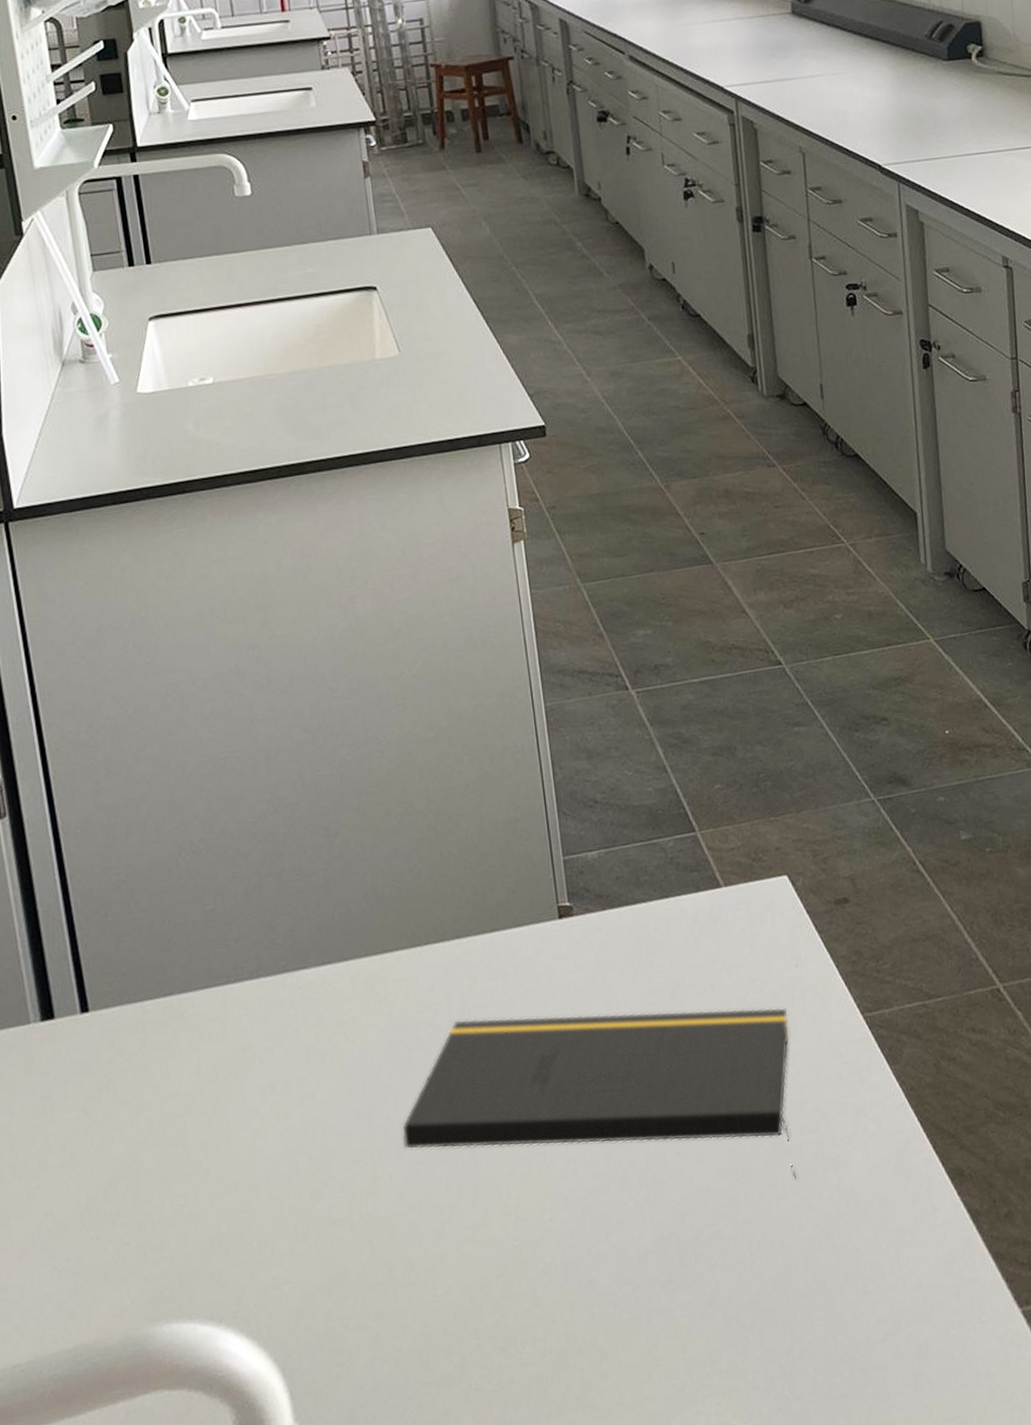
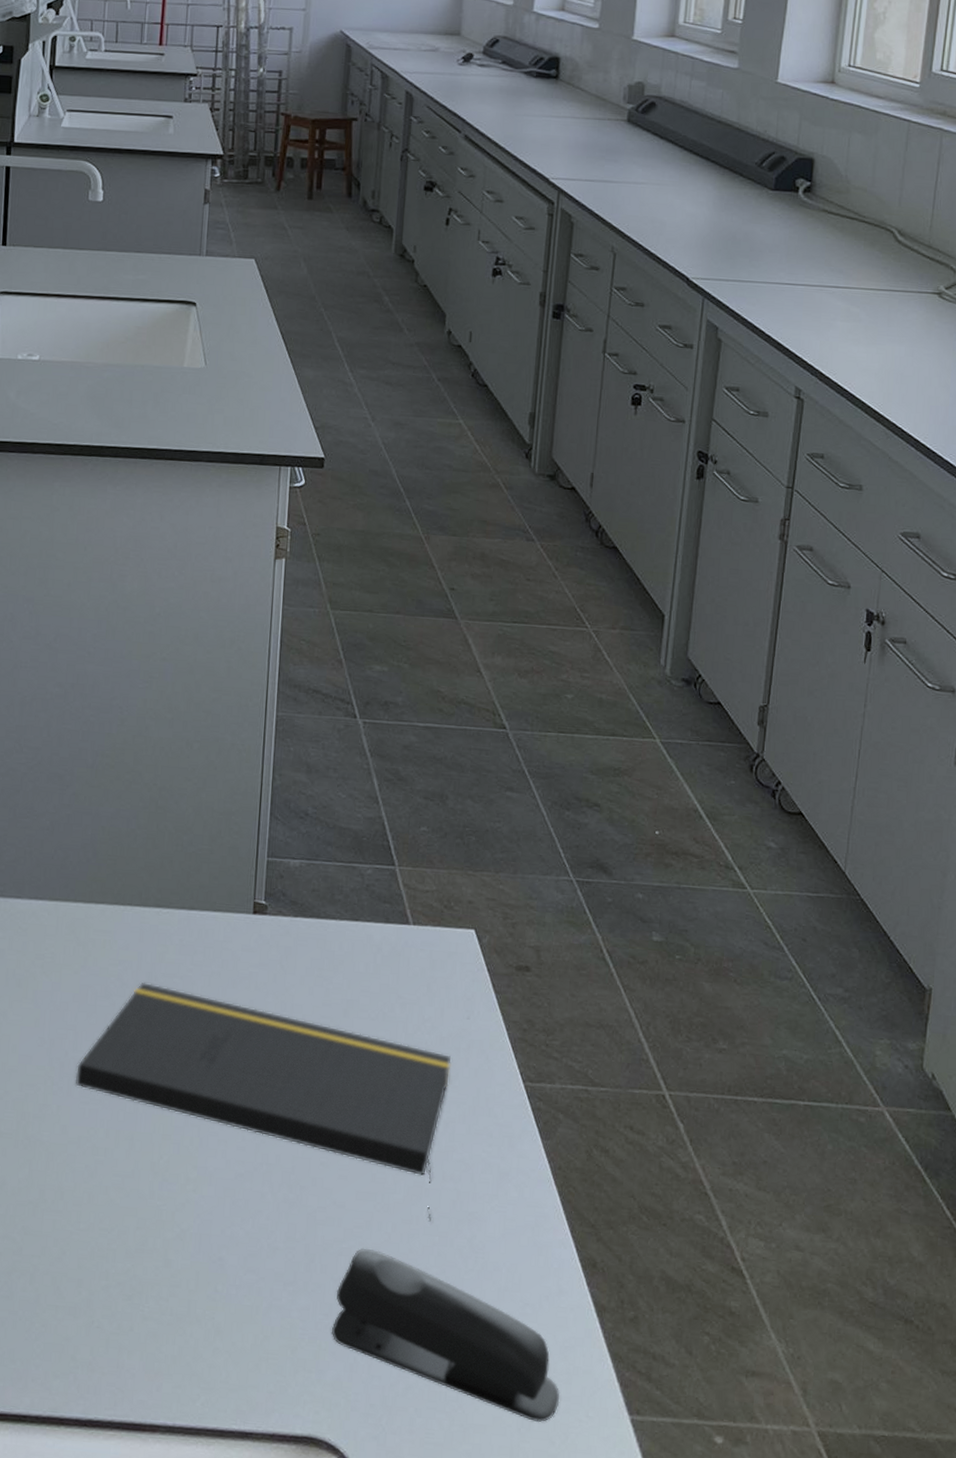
stapler: none [715,1223,952,1344] -> present [331,1248,560,1422]

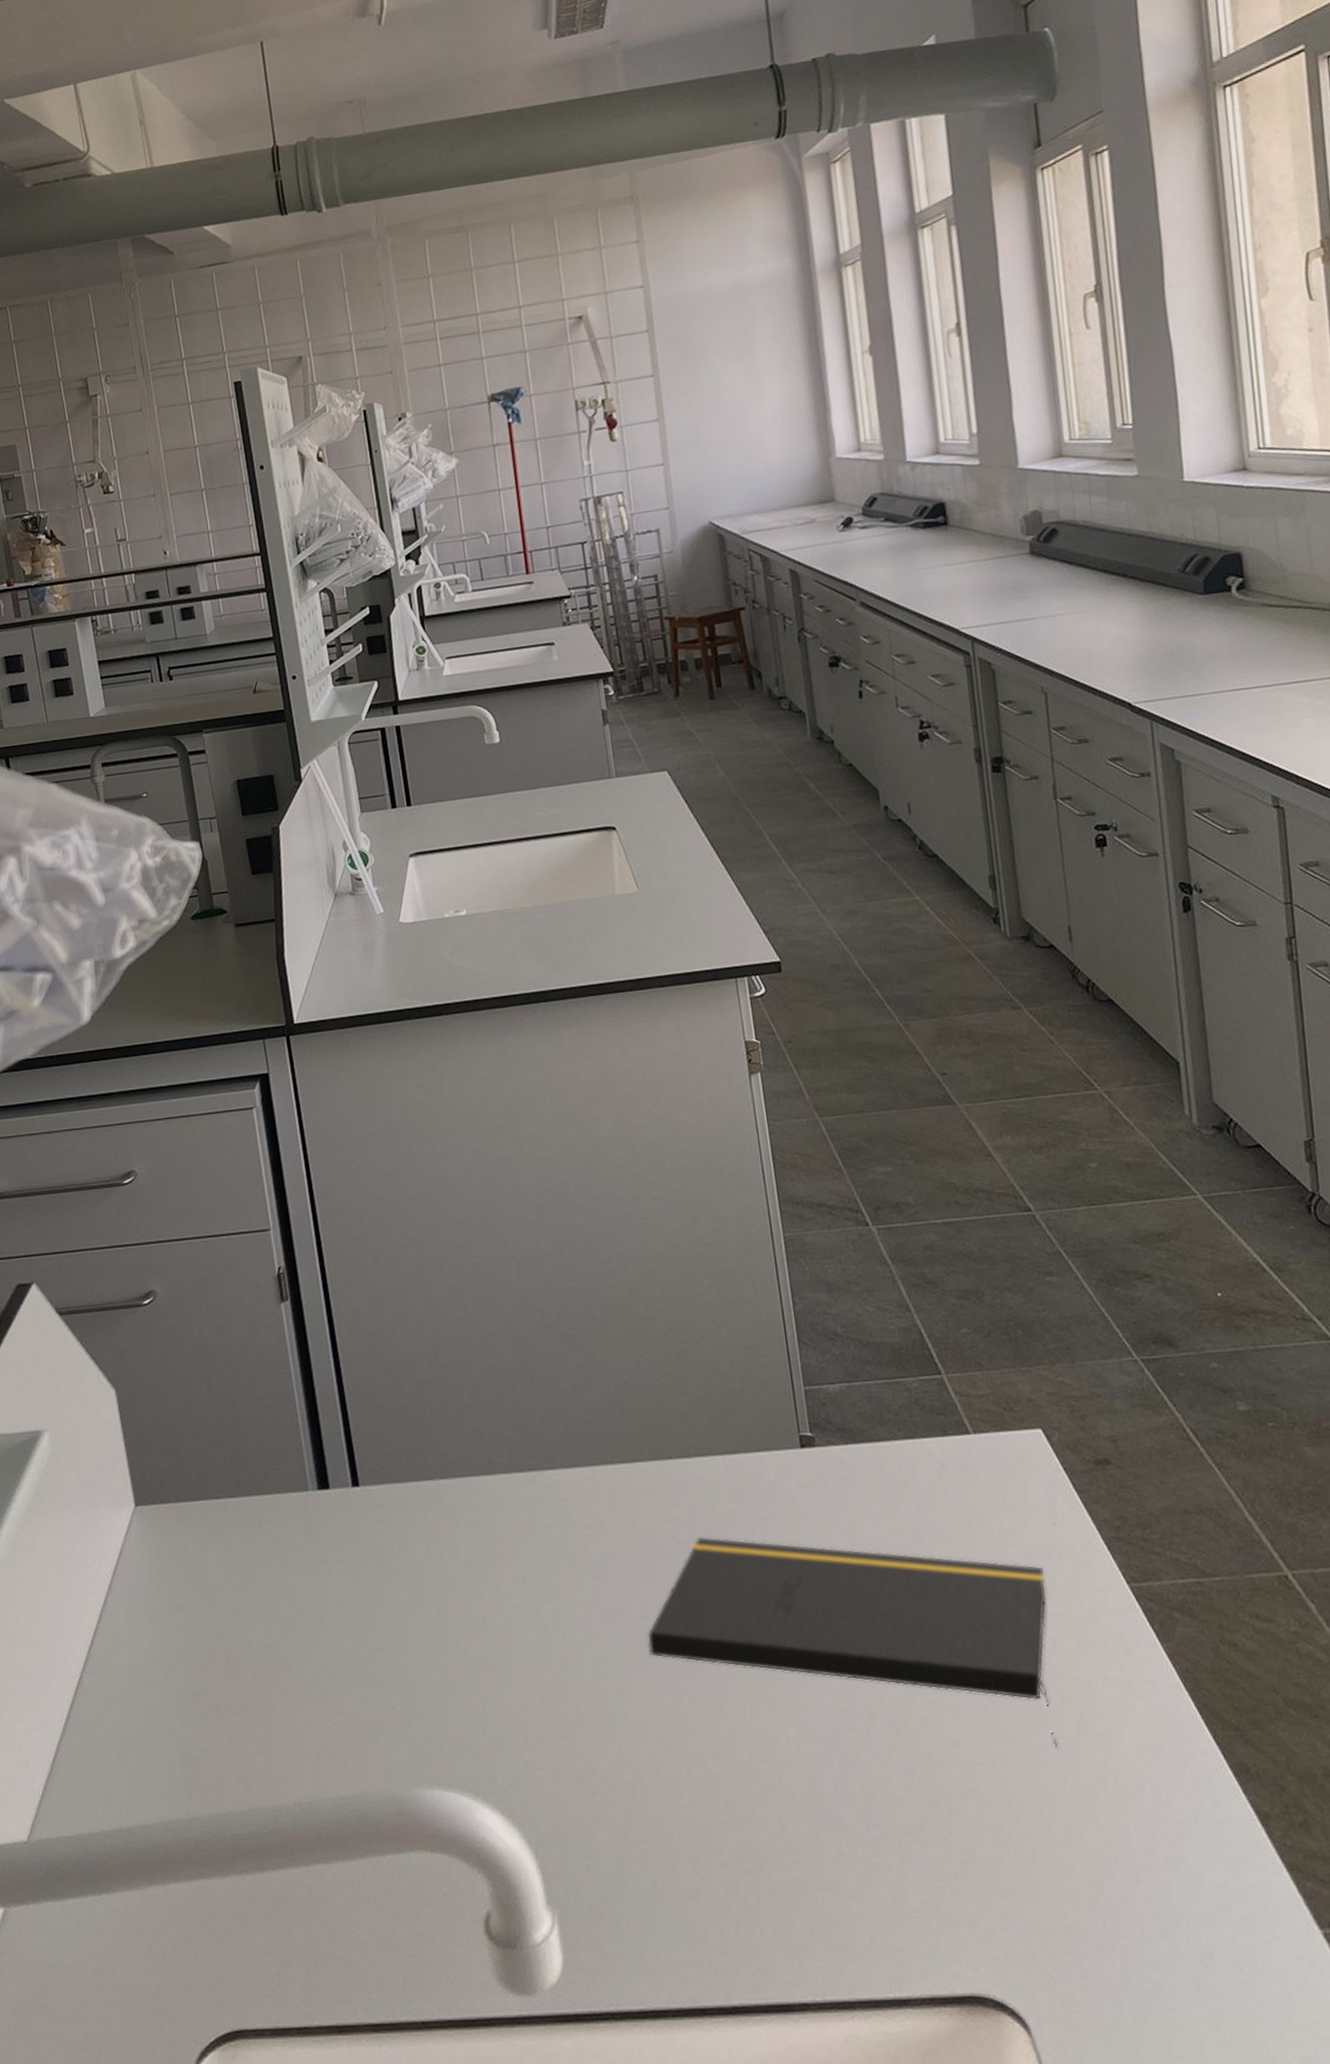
stapler: present [331,1248,560,1422] -> none [970,1785,1240,1949]

